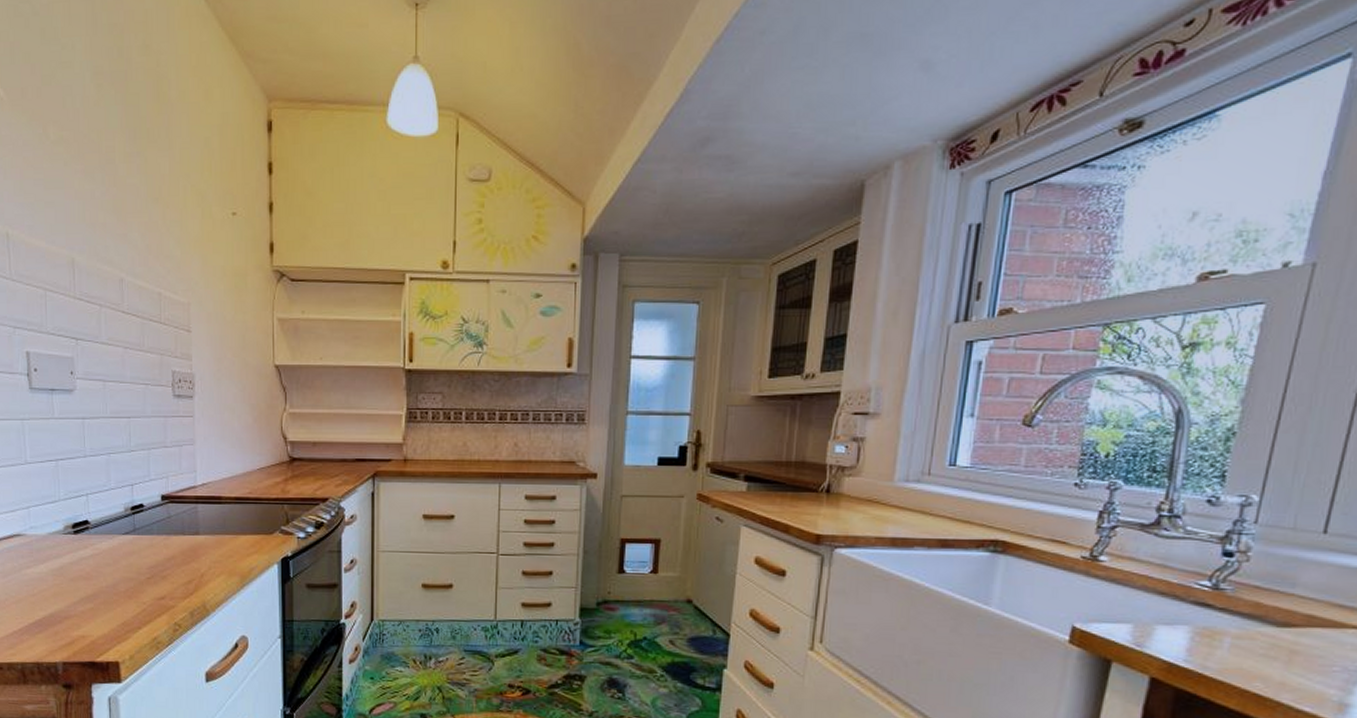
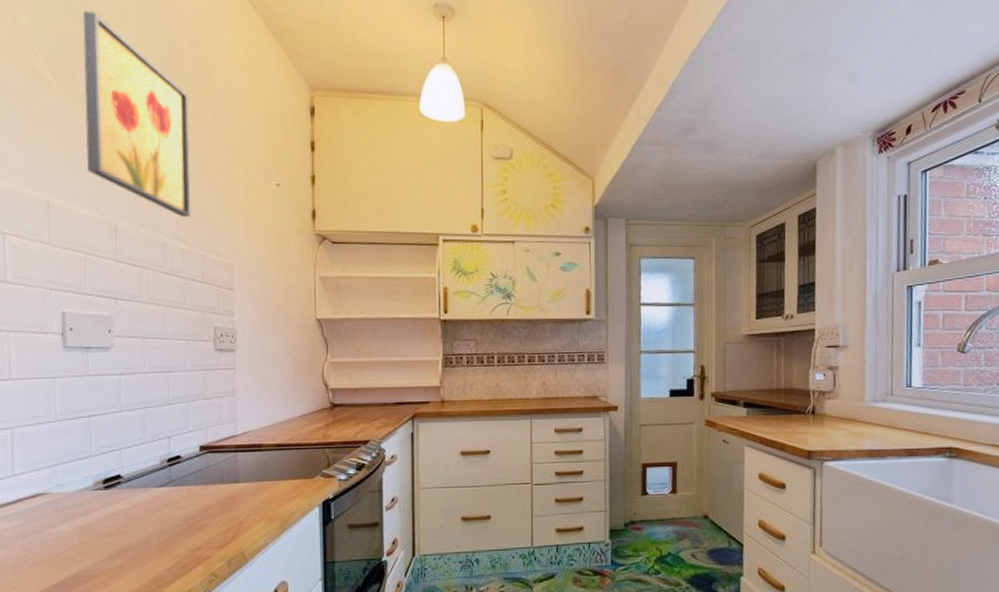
wall art: none [31,13,146,251] -> present [83,10,191,218]

